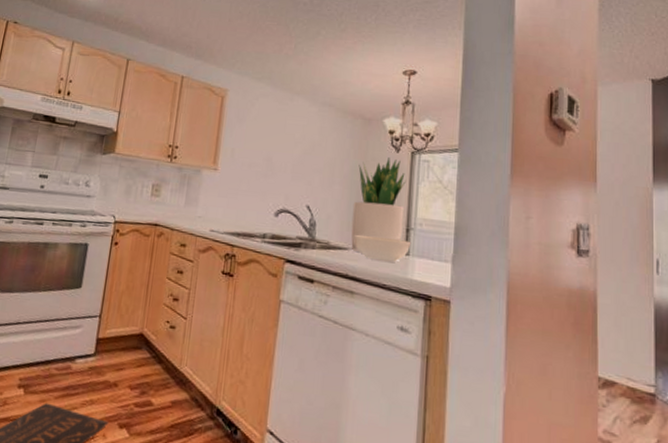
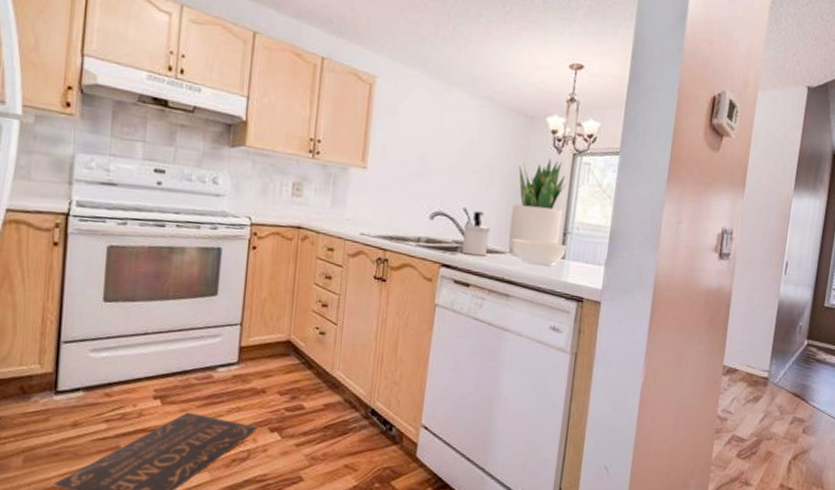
soap dispenser: none [306,208,333,252] -> present [462,210,490,256]

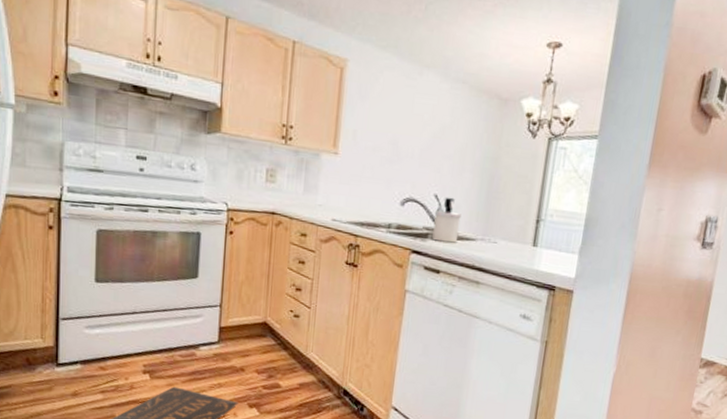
planter: present [508,159,566,257] -> none [479,143,540,244]
bowl: present [511,239,568,266] -> none [482,226,541,254]

